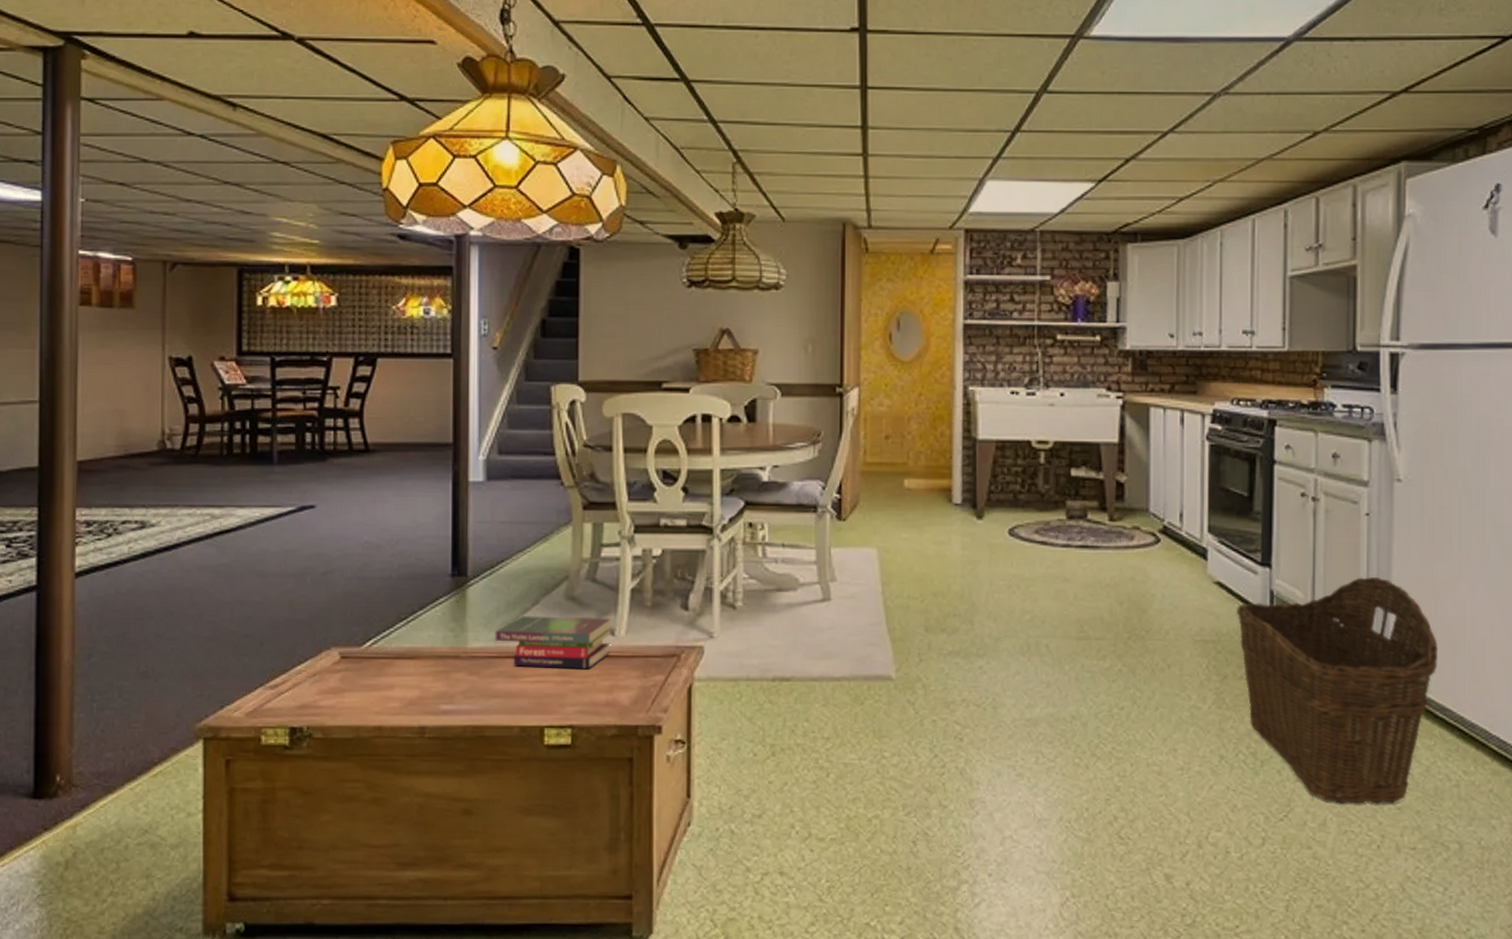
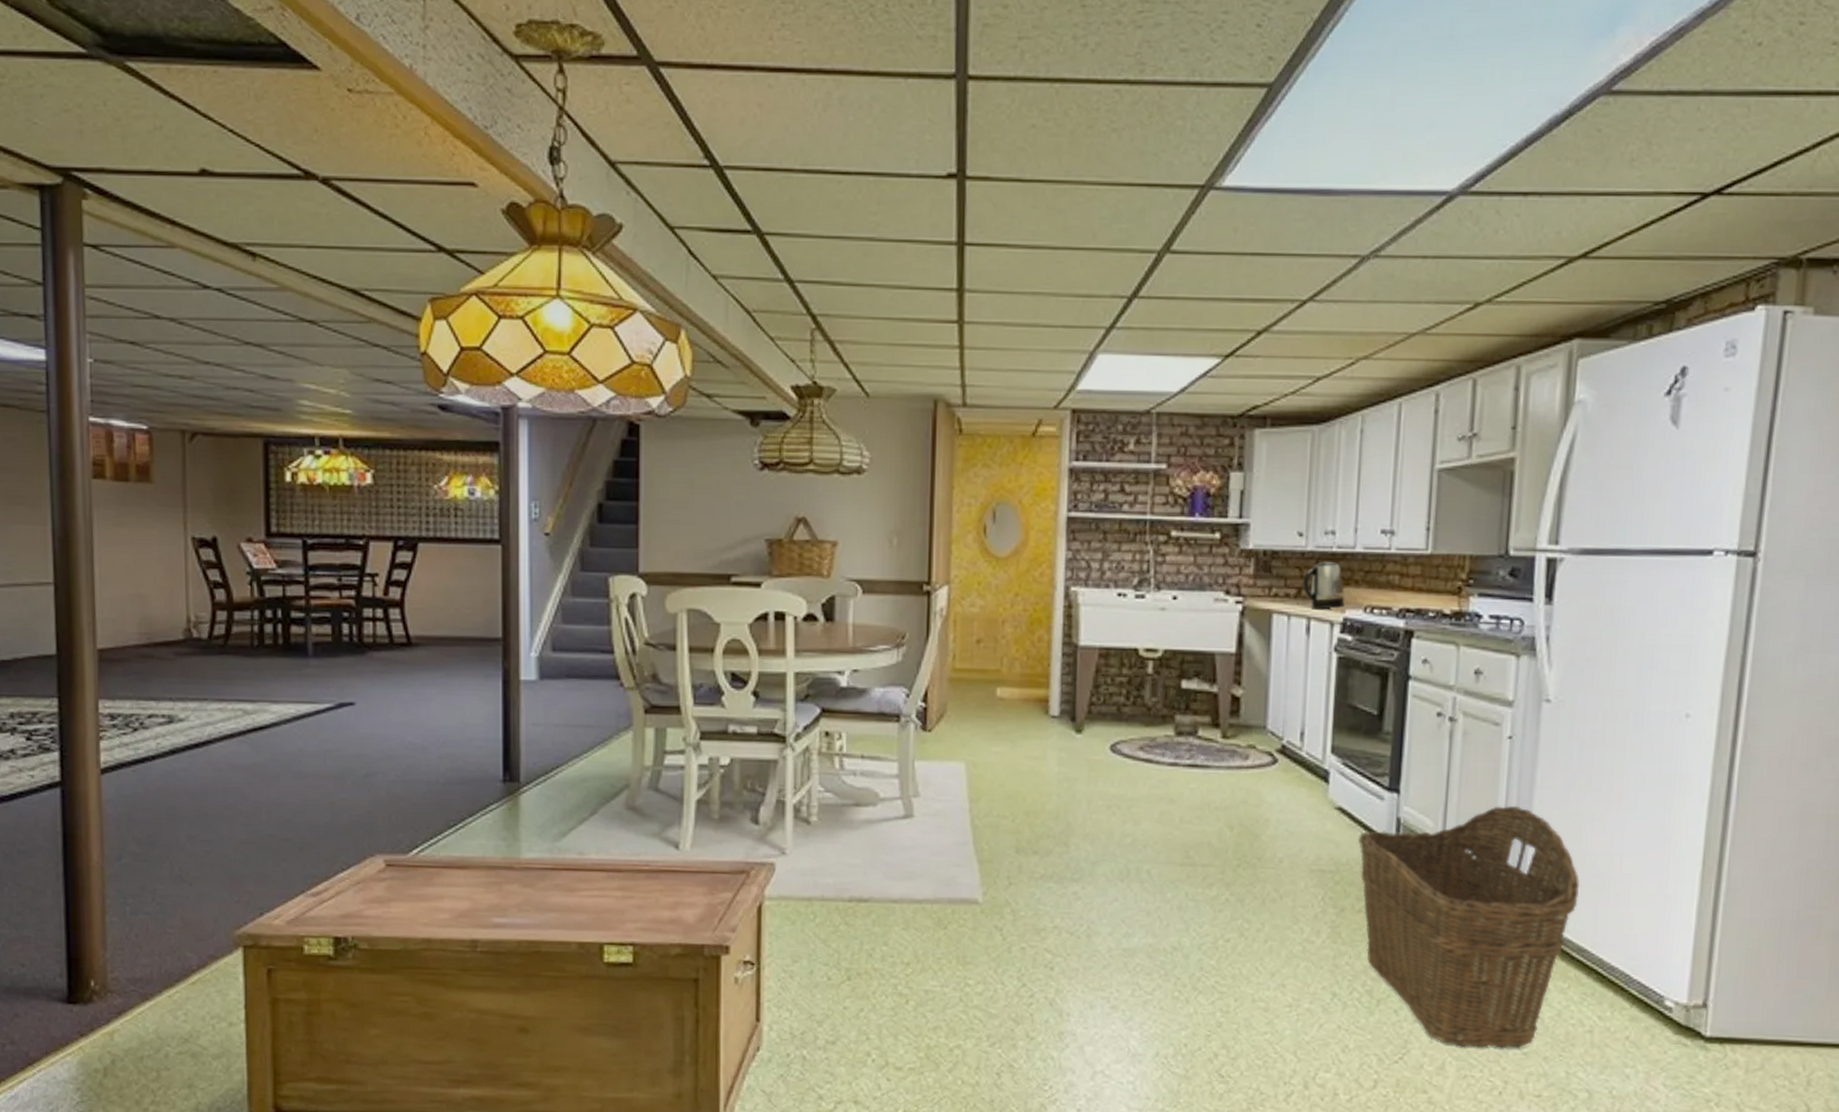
books: present [495,615,612,670] -> none [550,825,676,885]
kettle: none [1175,360,1214,402] -> present [1302,562,1345,609]

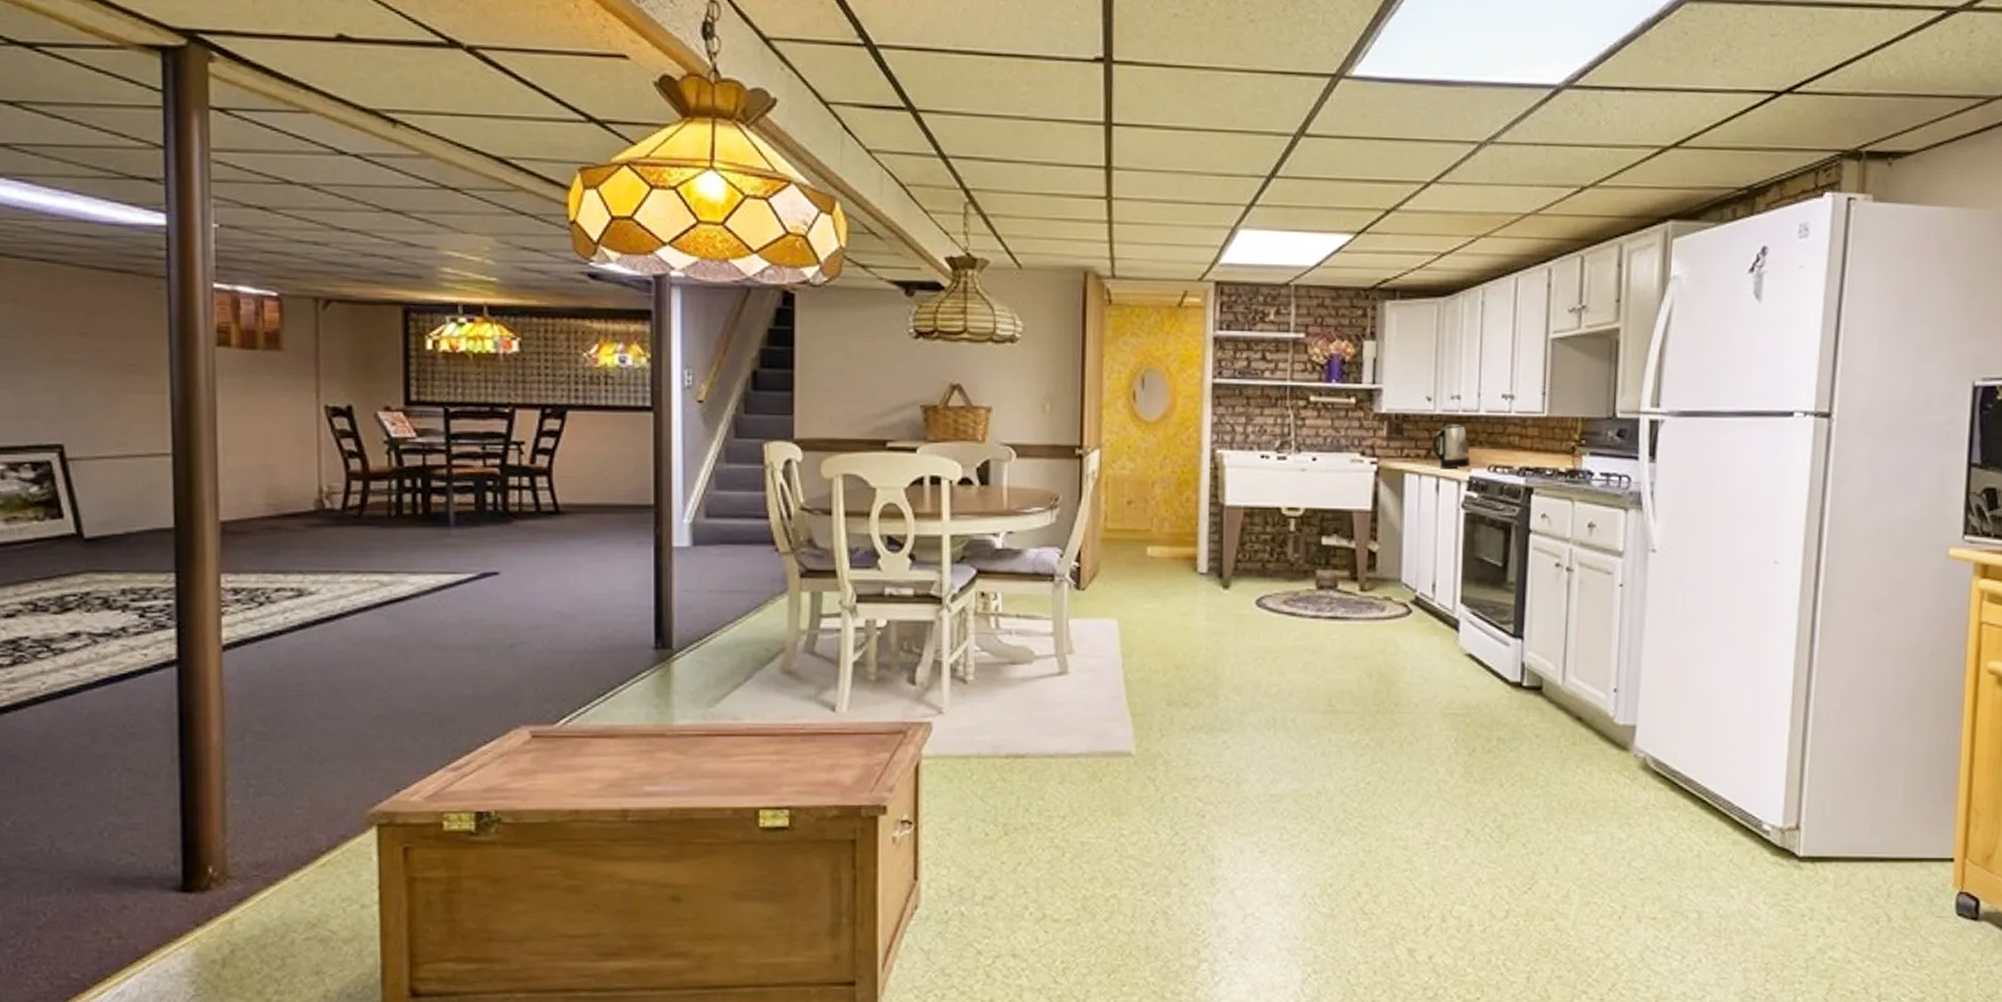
wicker basket: present [1357,806,1579,1048] -> none [1486,649,1685,876]

